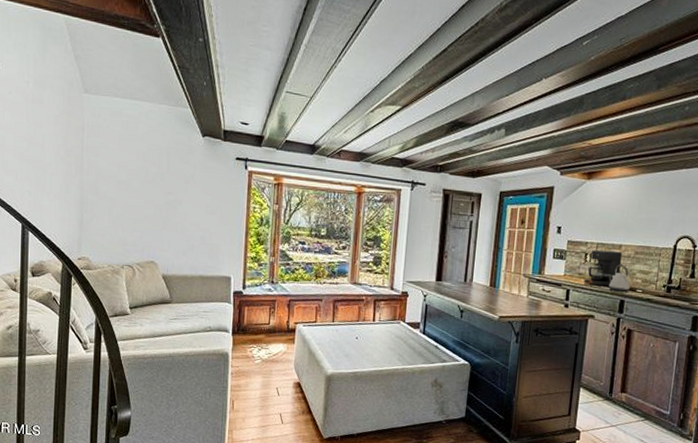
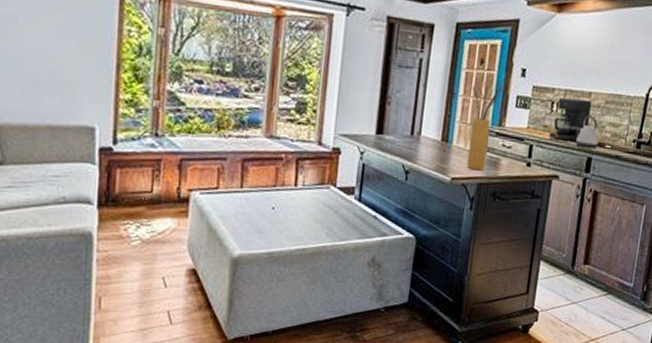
vase: none [511,231,547,311] -> present [466,73,510,171]

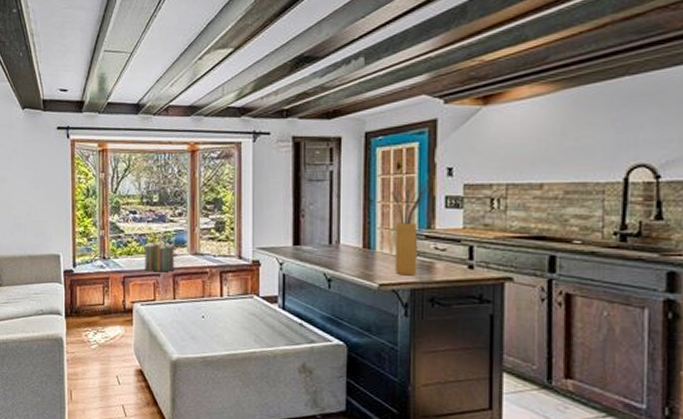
books: none [208,119,248,157] -> present [144,241,175,273]
coffee maker: present [549,97,592,142] -> none [492,192,546,239]
kettle: present [575,115,599,149] -> none [530,209,563,246]

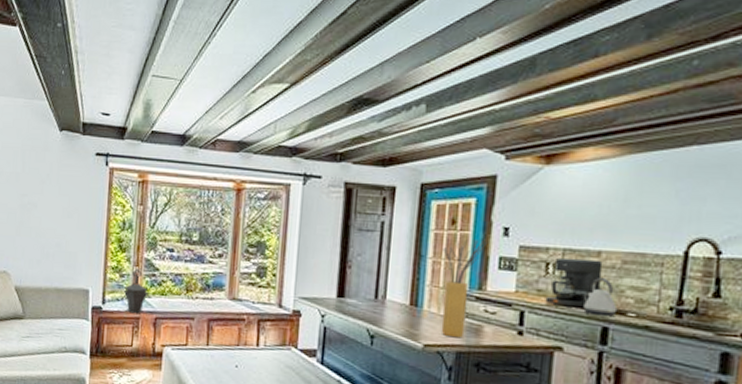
lantern: none [91,231,116,274] -> present [123,268,149,314]
books: present [144,241,175,273] -> none [178,283,213,317]
coffee maker: none [492,192,546,239] -> present [545,257,603,308]
kettle: none [530,209,563,246] -> present [583,278,618,317]

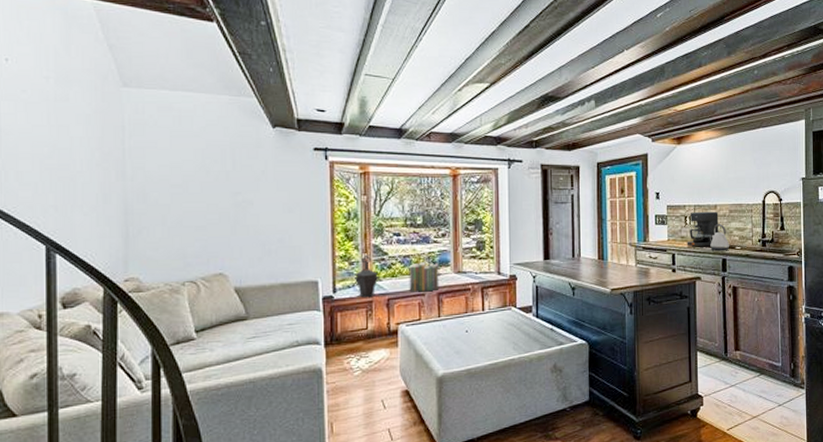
books: none [178,283,213,317] -> present [409,262,439,292]
vase: present [441,234,489,339] -> none [617,200,647,281]

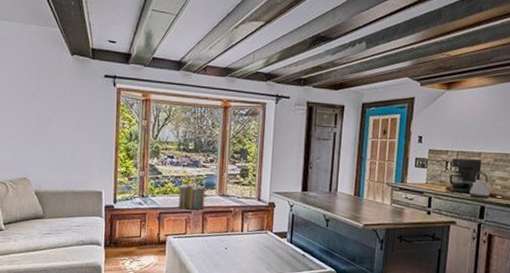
lantern: present [353,254,379,298] -> none [131,172,153,210]

